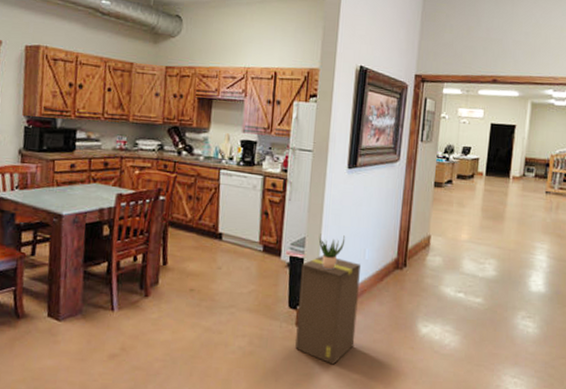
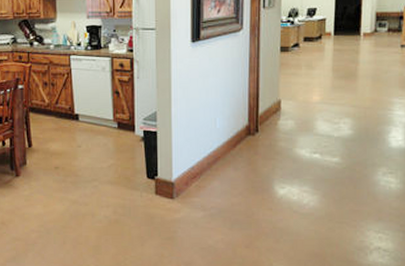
cardboard box: present [295,255,360,365] -> none [156,127,213,229]
potted plant: present [318,233,346,270] -> none [169,107,196,140]

